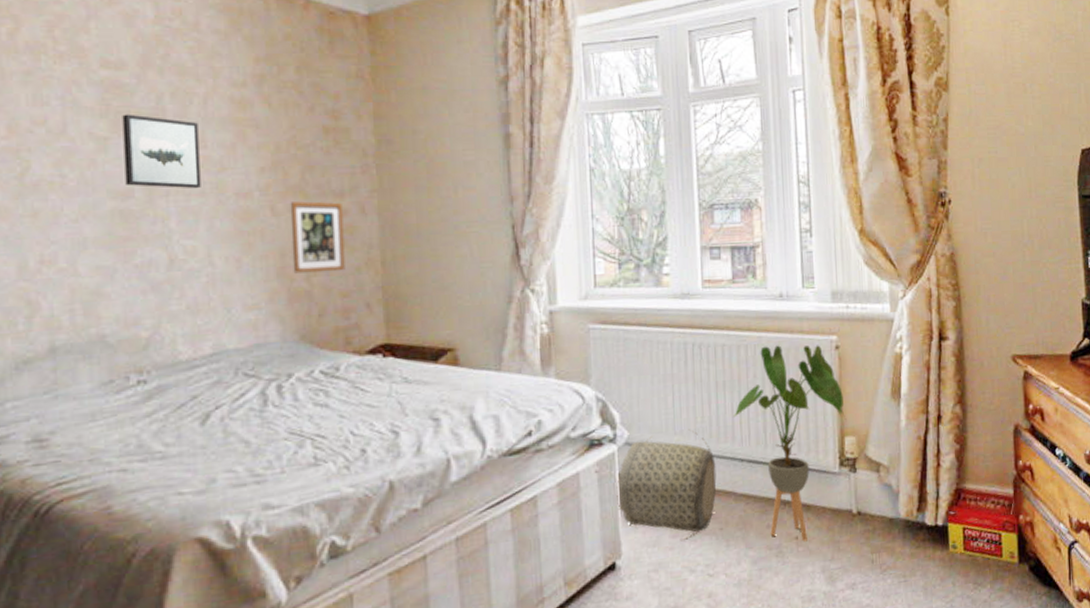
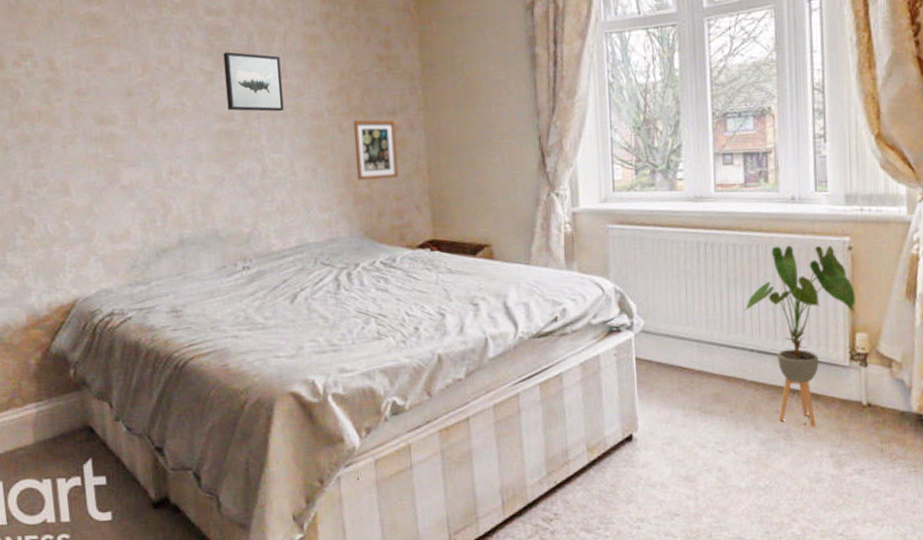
basket: present [616,429,717,540] -> none [633,320,727,419]

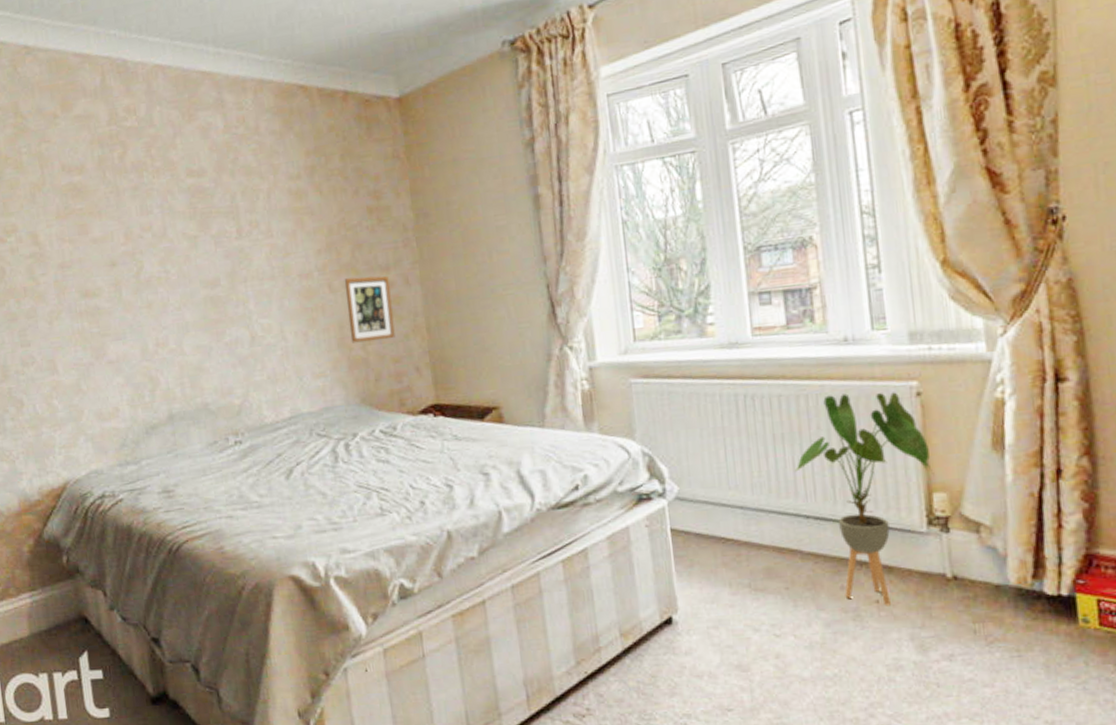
wall art: present [223,51,284,112] -> none [206,213,271,276]

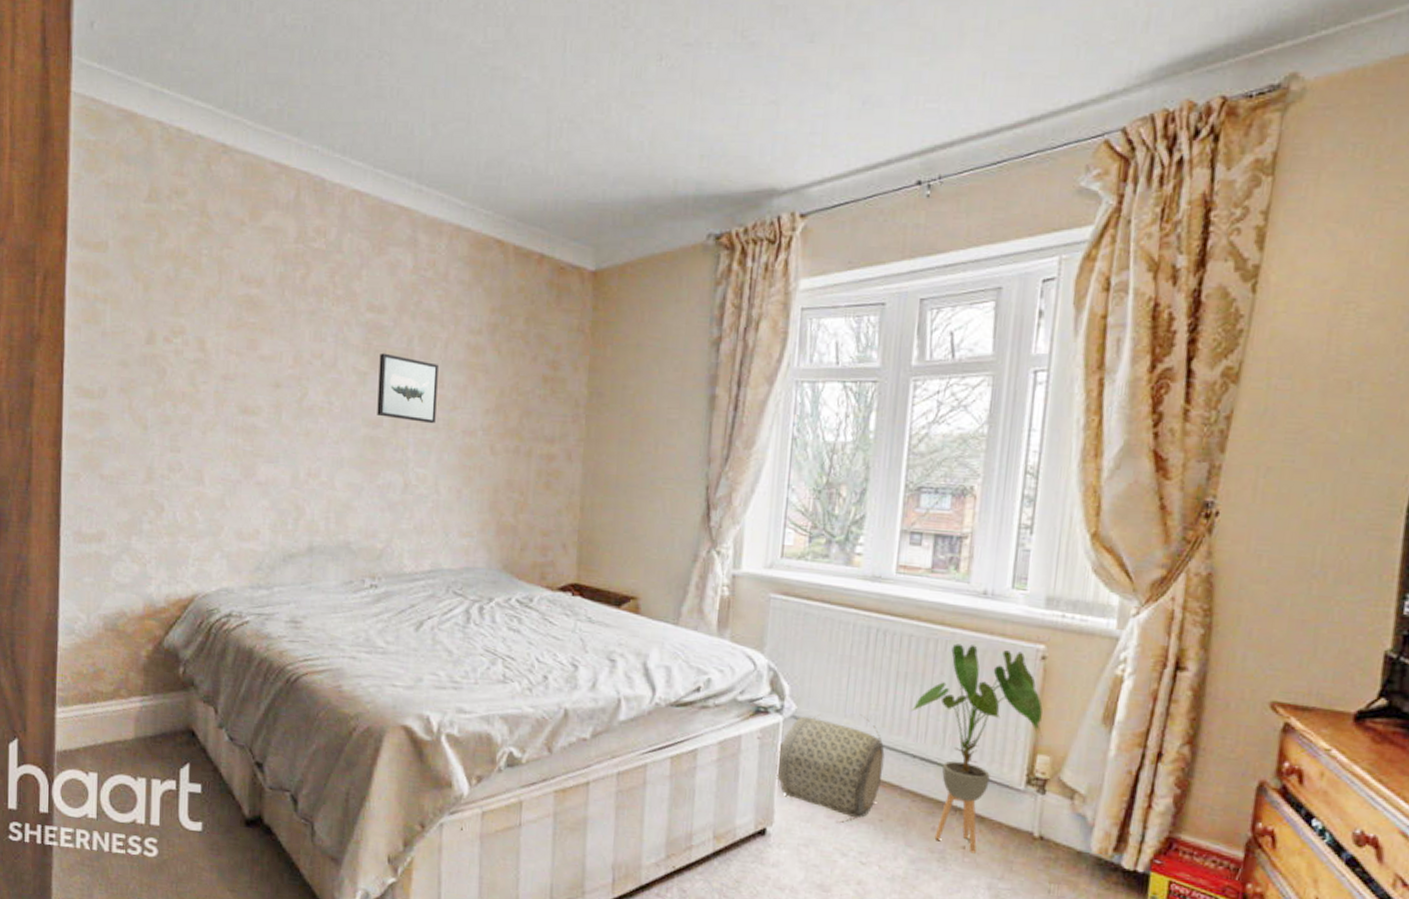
wall art: none [206,213,271,276] -> present [377,353,439,424]
picture frame: present [344,275,395,343] -> none [503,443,552,512]
basket: none [668,484,779,598] -> present [775,713,885,823]

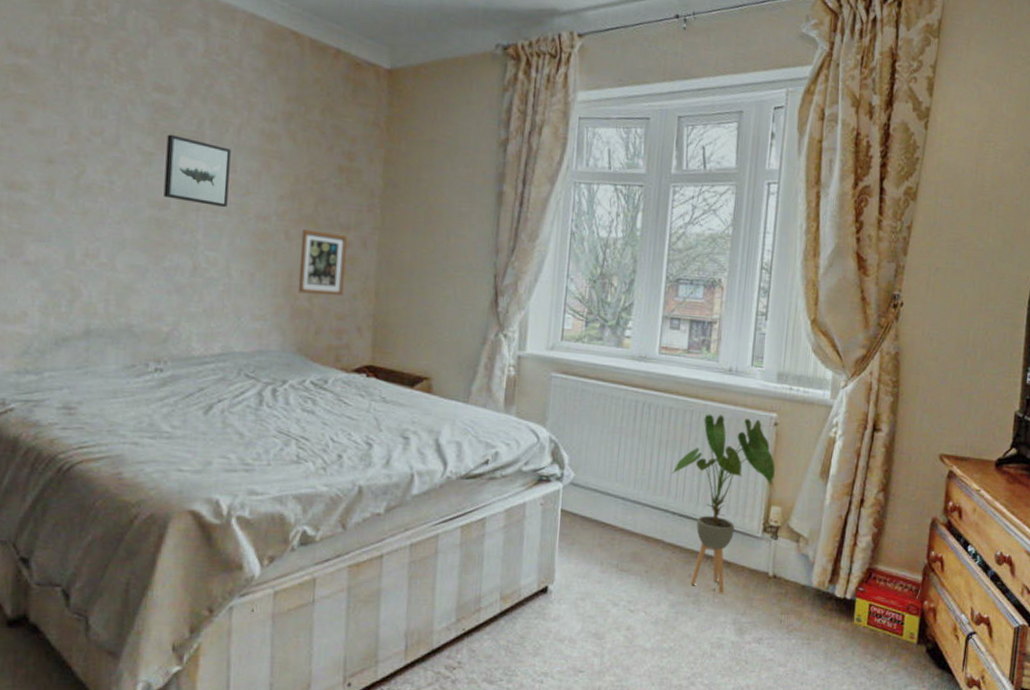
picture frame: none [503,443,552,512] -> present [298,229,347,296]
basket: present [775,713,885,823] -> none [556,479,650,576]

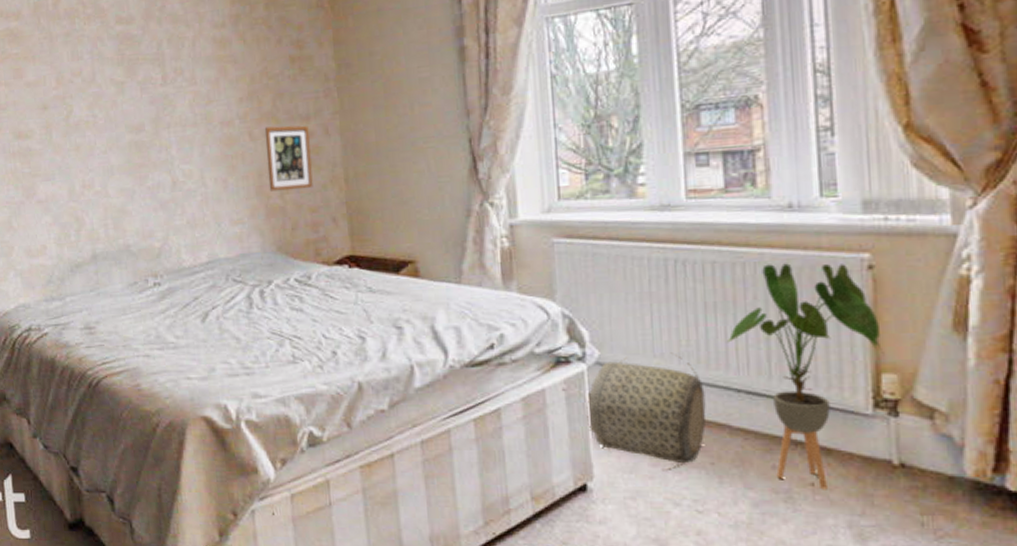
wall art: present [164,134,231,208] -> none [133,60,194,122]
basket: none [556,479,650,576] -> present [586,352,706,470]

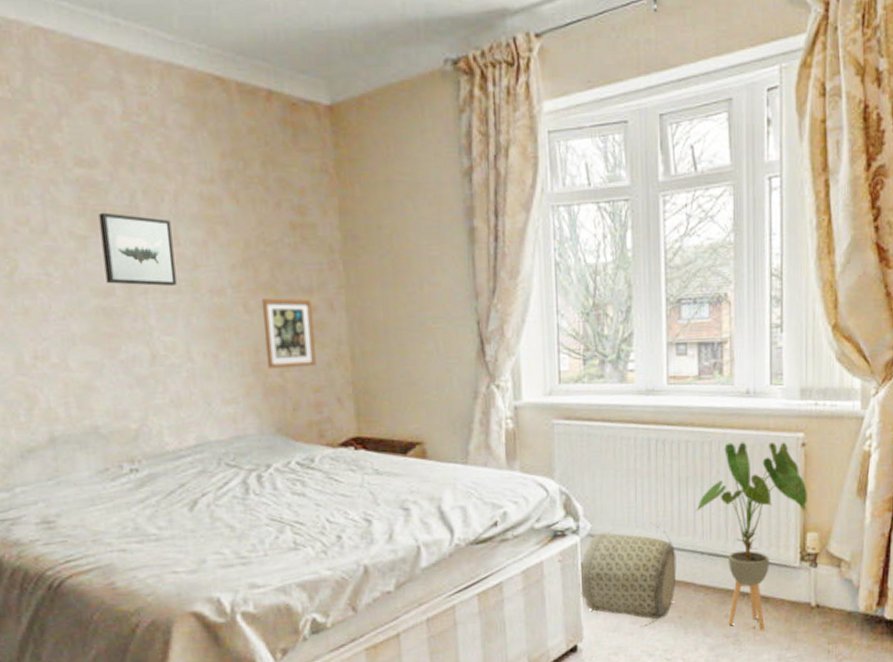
wall art: none [133,60,194,122] -> present [99,212,177,287]

